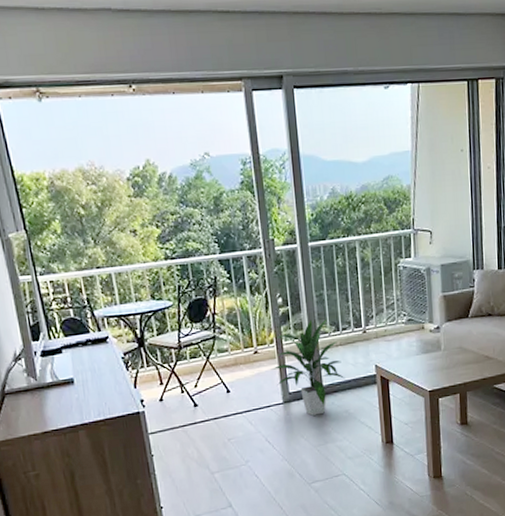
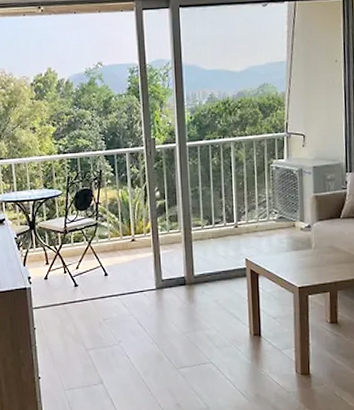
indoor plant: present [270,318,345,416] -> none [146,212,216,303]

